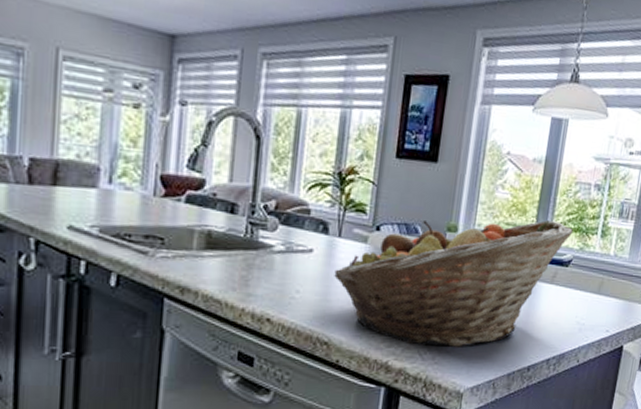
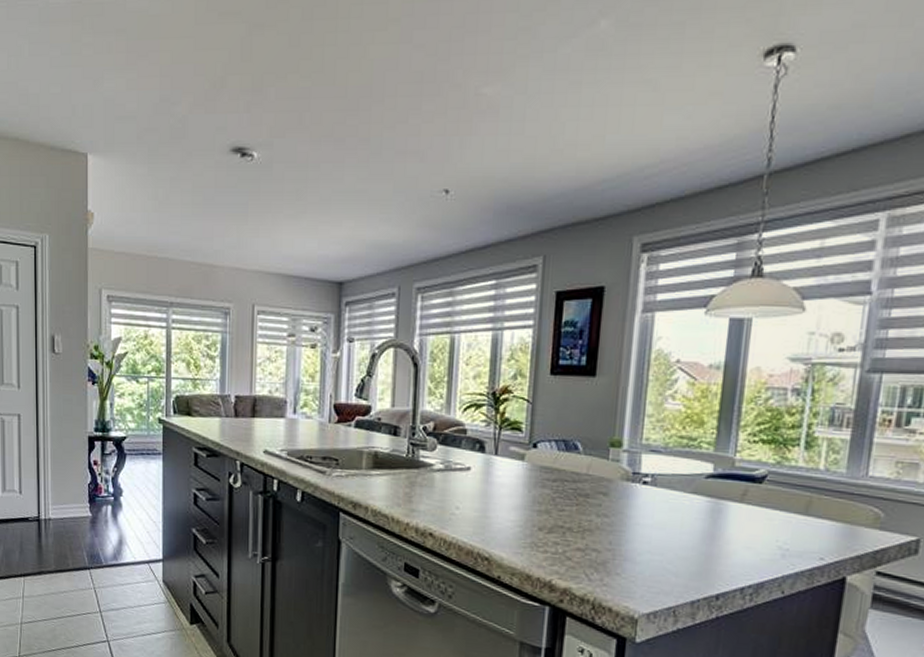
fruit basket: present [334,219,573,347] -> none [492,431,766,570]

